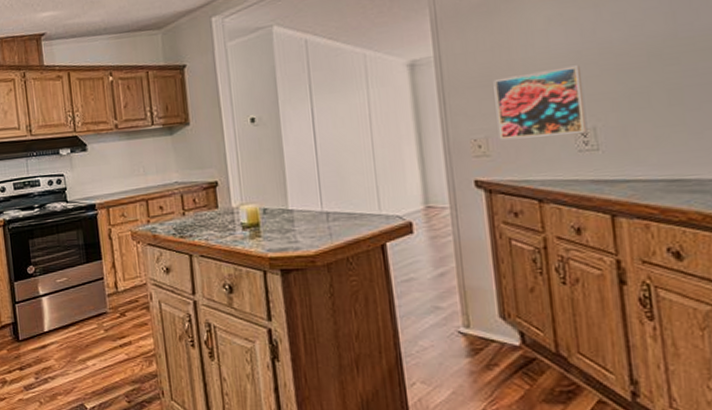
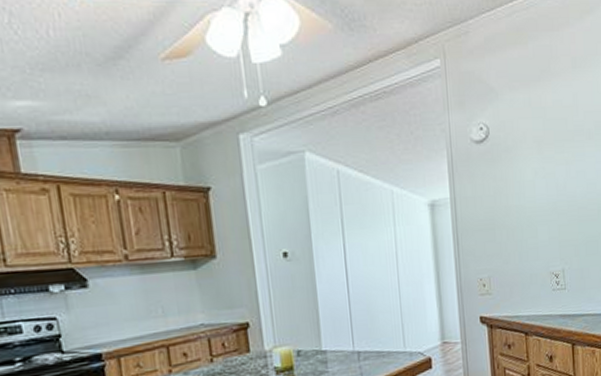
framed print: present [493,65,588,140] -> none [495,215,559,280]

